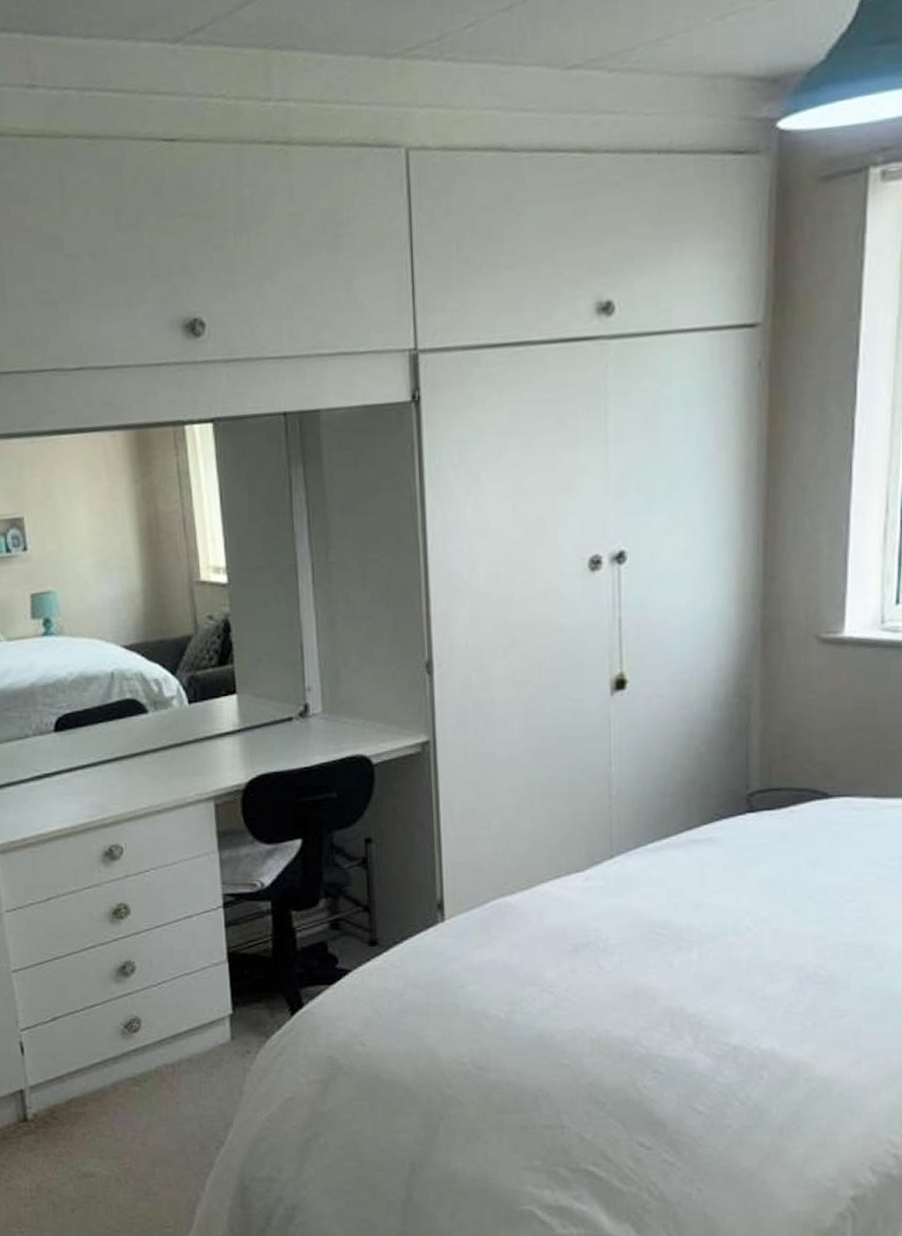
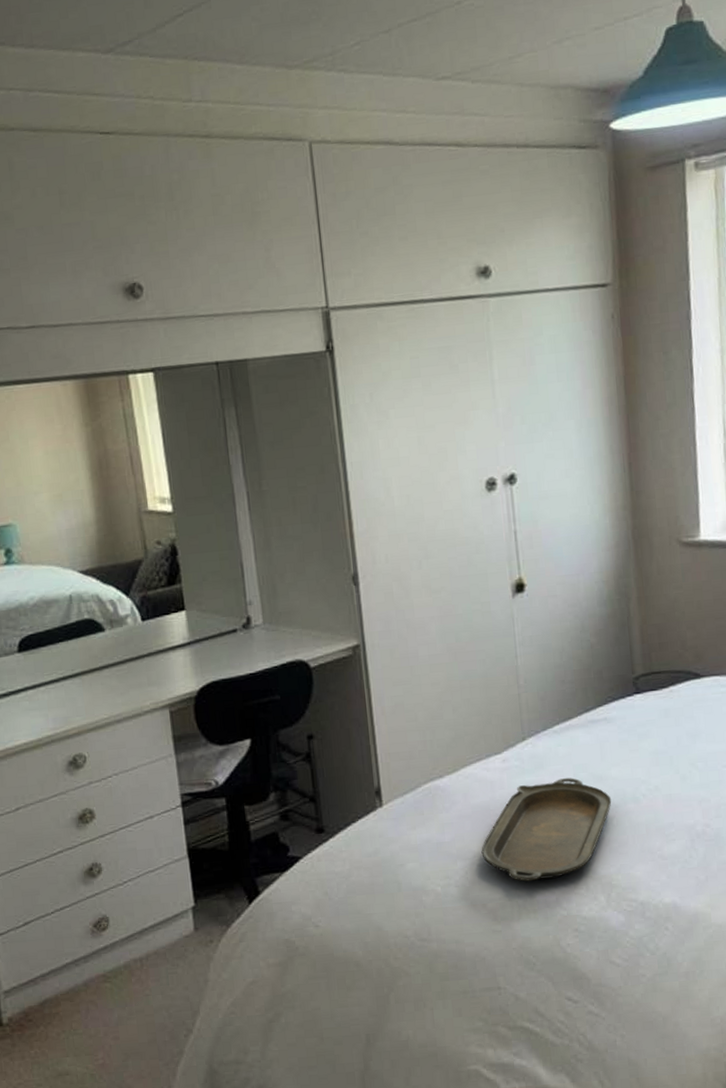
serving tray: none [553,903,709,1014] -> present [481,777,612,882]

